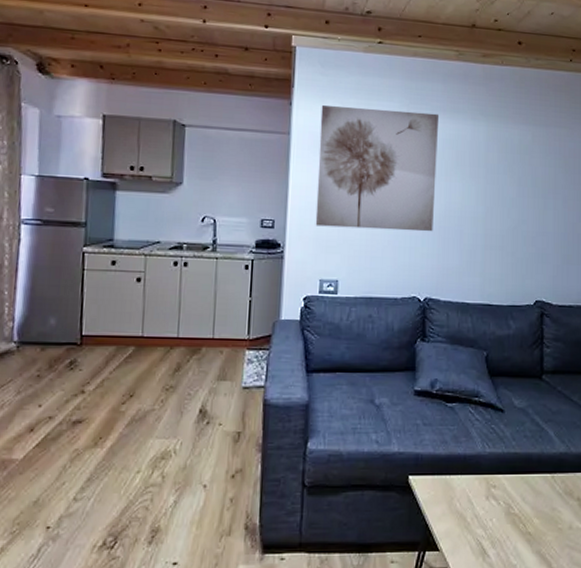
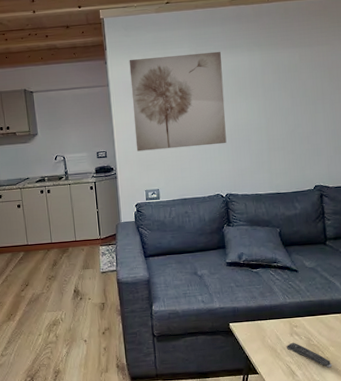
remote control: none [480,508,534,548] -> present [287,342,332,368]

